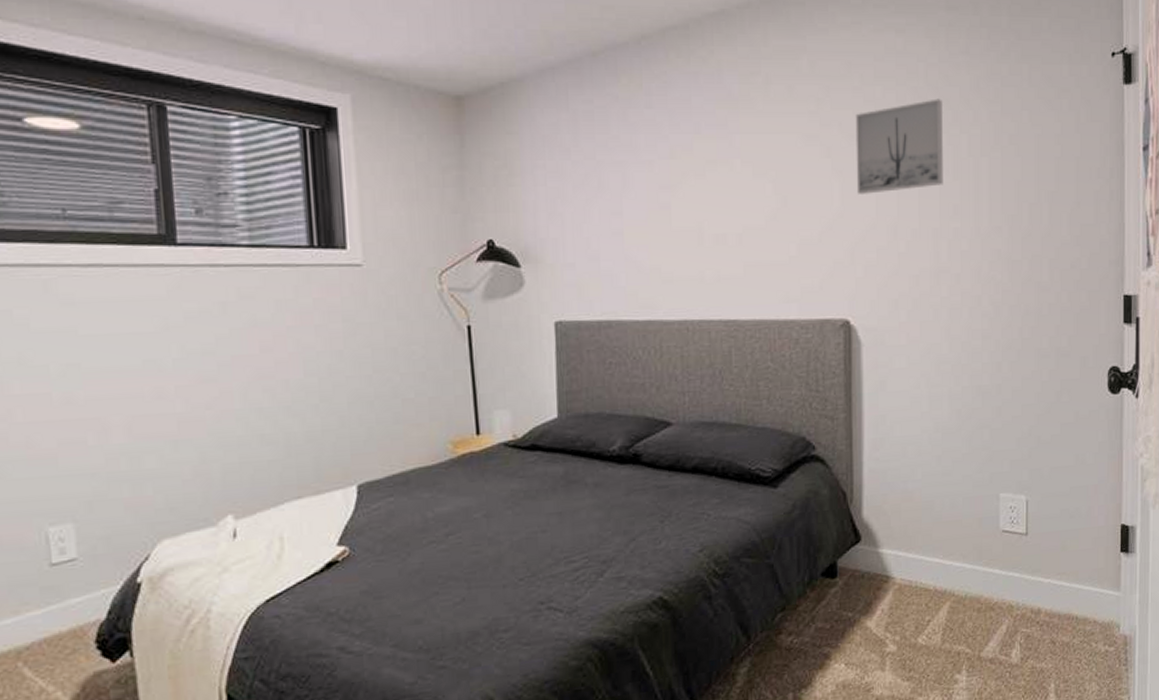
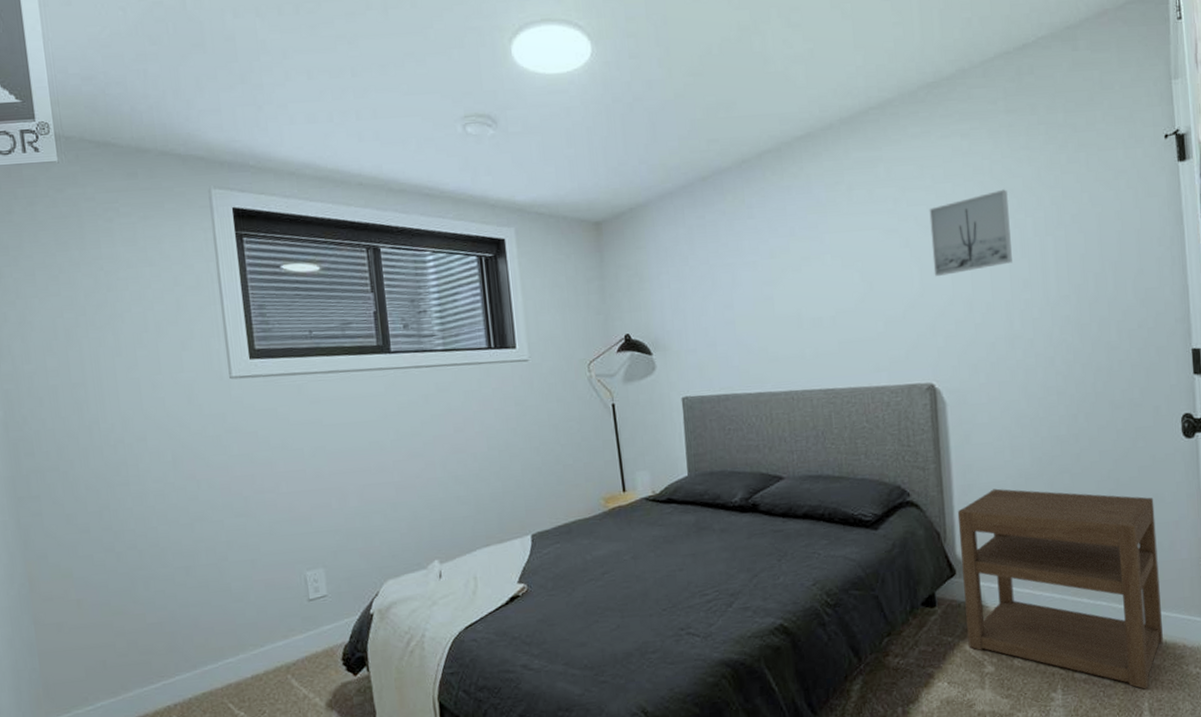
nightstand: none [866,443,1074,669] -> present [957,488,1163,689]

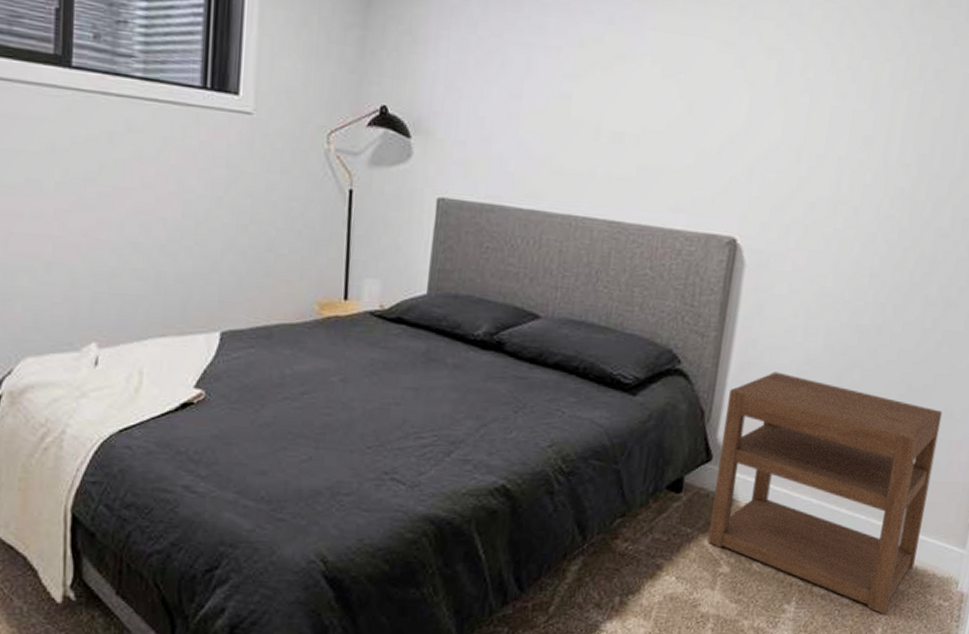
wall art: present [929,189,1012,276] -> none [765,21,872,113]

